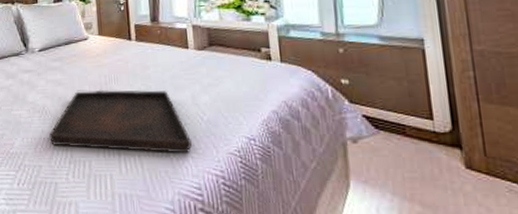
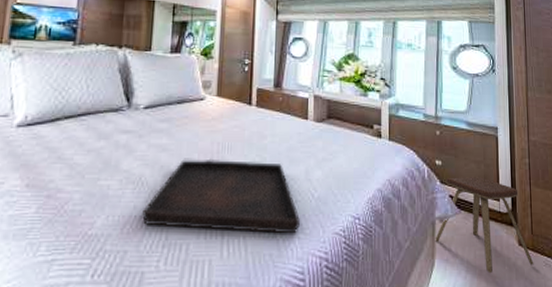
music stool: none [348,93,491,198] -> present [435,176,534,274]

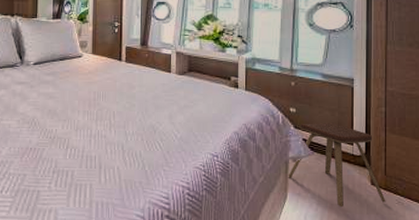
serving tray: present [142,158,300,234] -> none [36,104,165,167]

